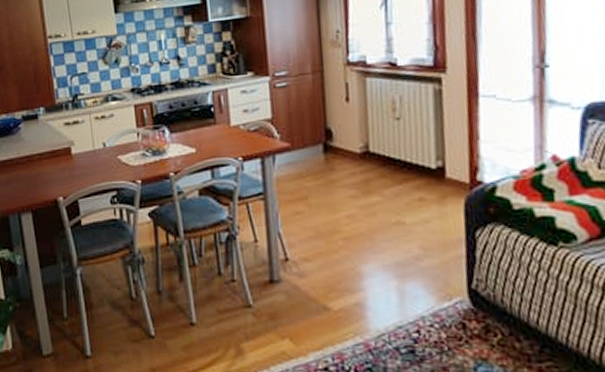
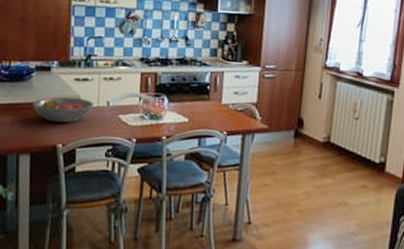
fruit bowl: none [25,144,89,174] -> present [32,97,94,123]

